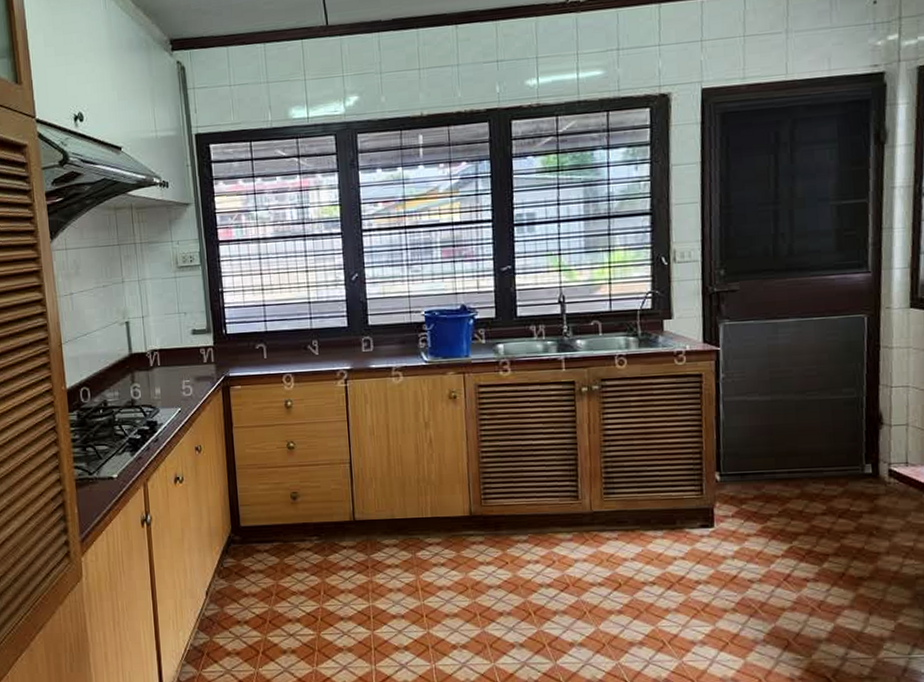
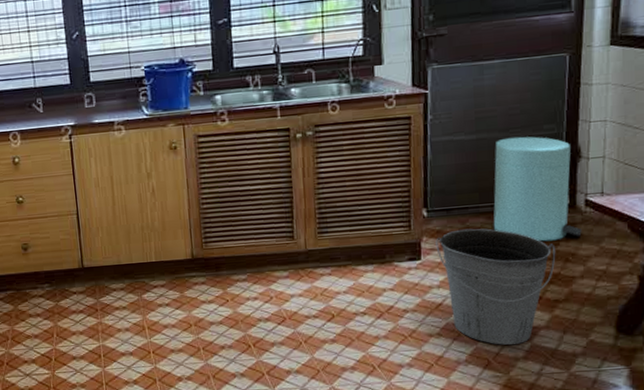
bucket: none [729,495,859,625] -> present [436,228,556,345]
trash can: none [791,399,886,513] -> present [493,136,582,242]

